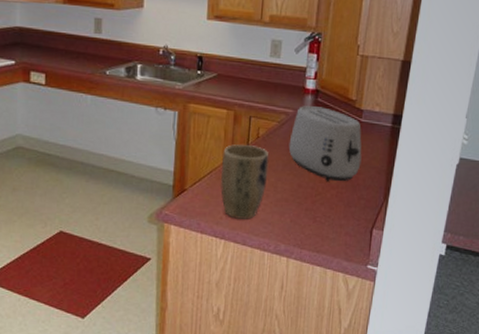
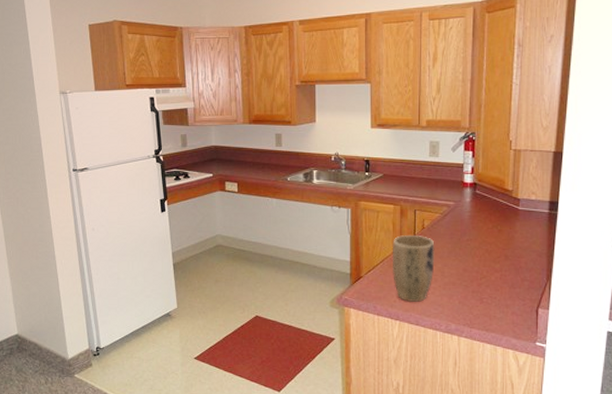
toaster: present [288,106,362,182] -> none [452,198,522,265]

